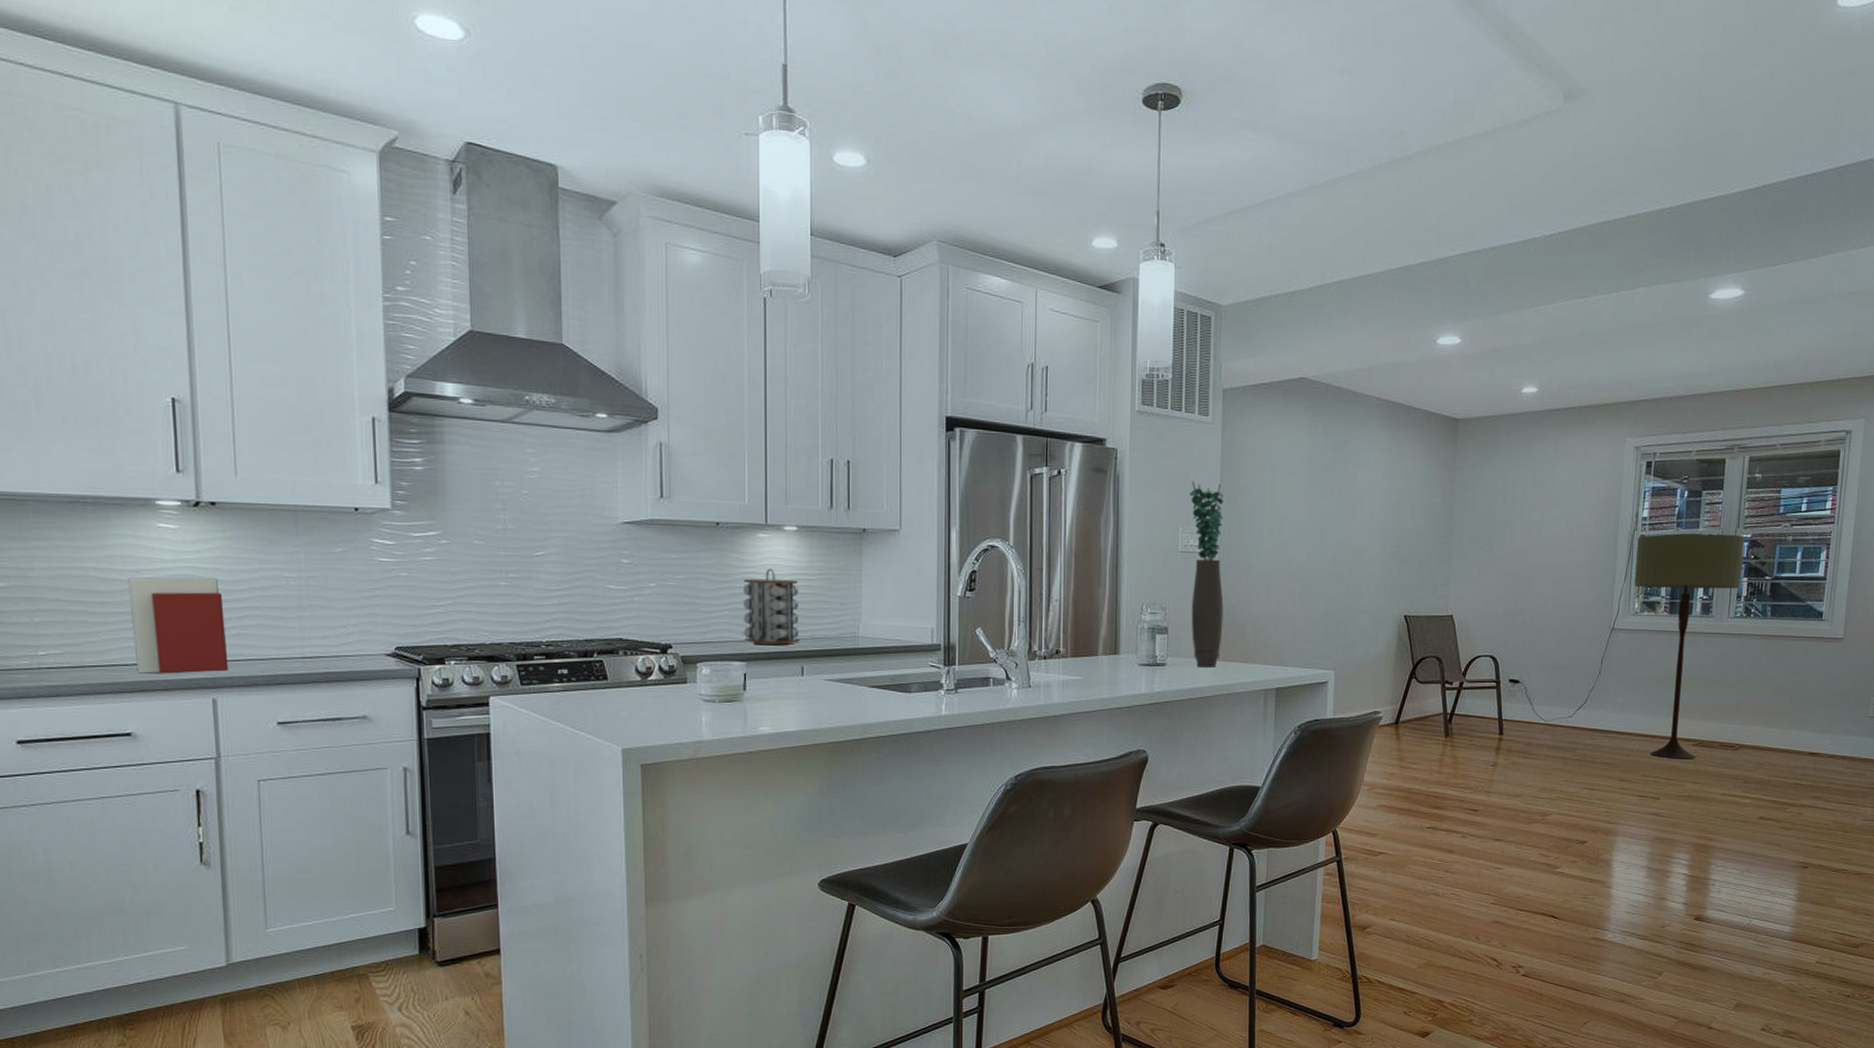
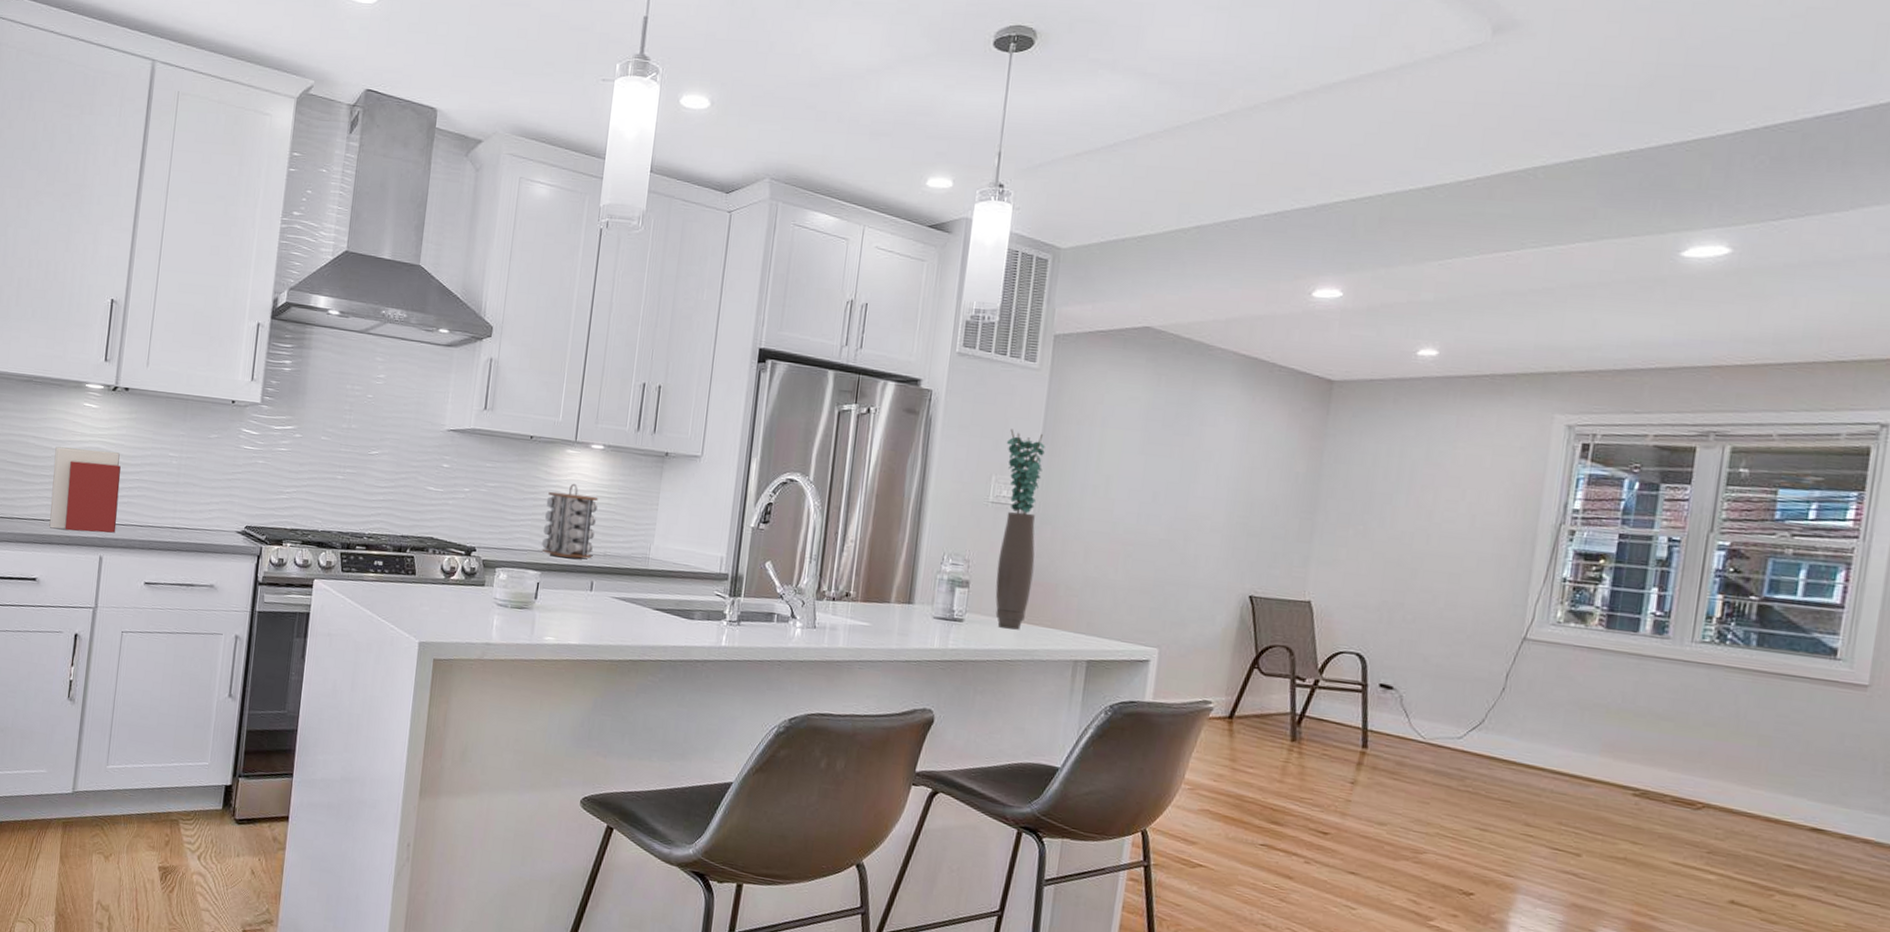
floor lamp: present [1634,533,1745,759] -> none [1557,530,1721,812]

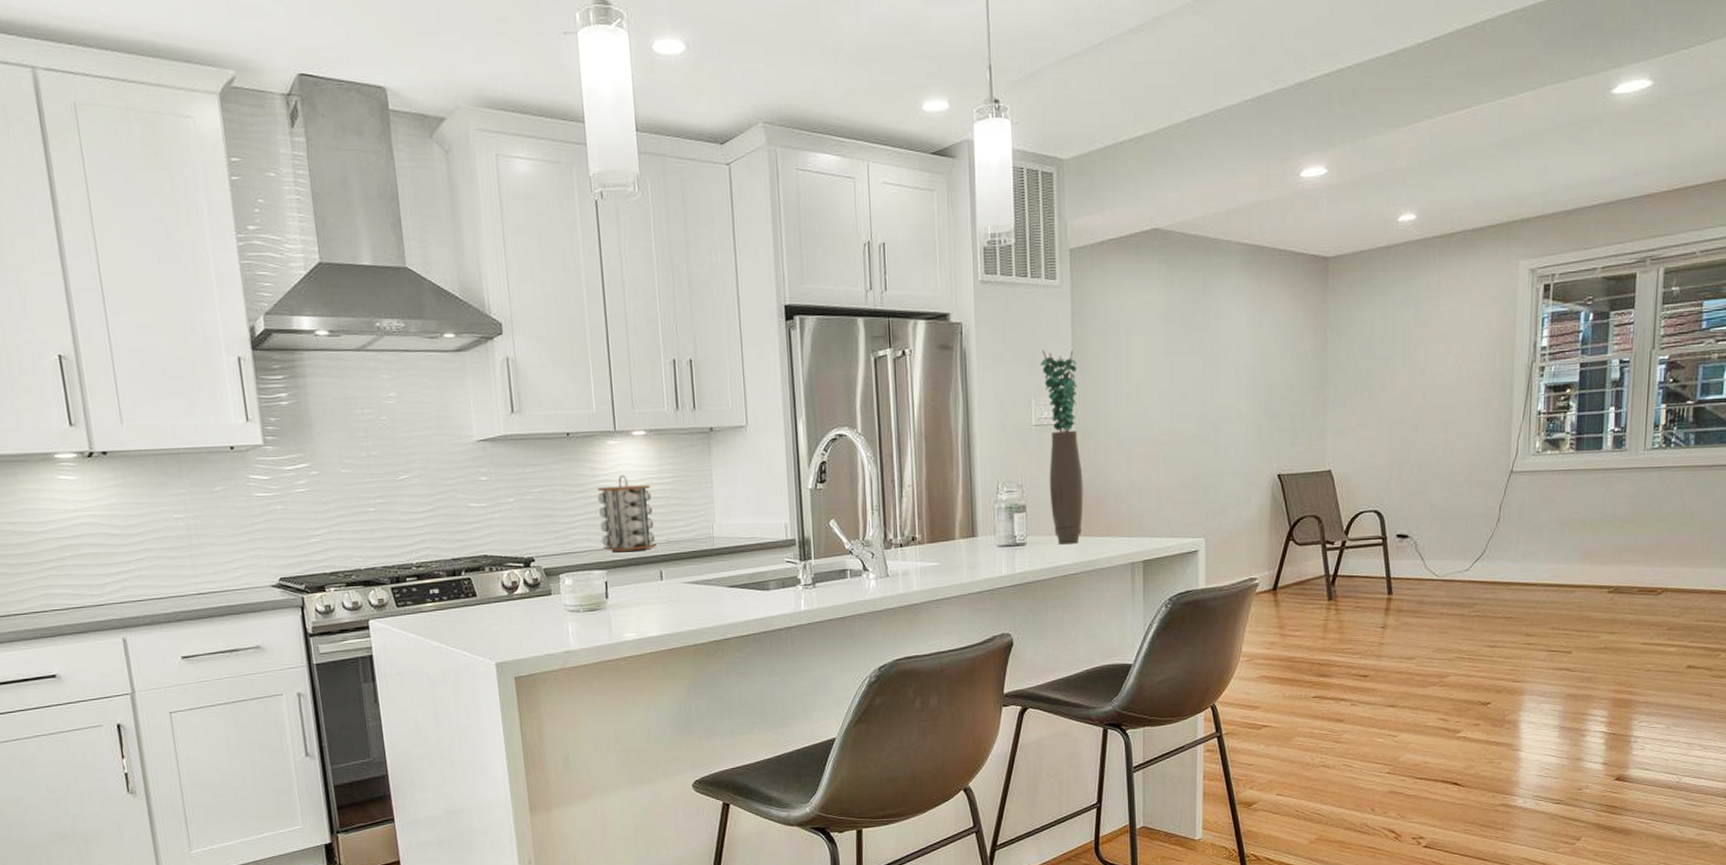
books: present [49,446,121,533] -> none [38,524,134,619]

